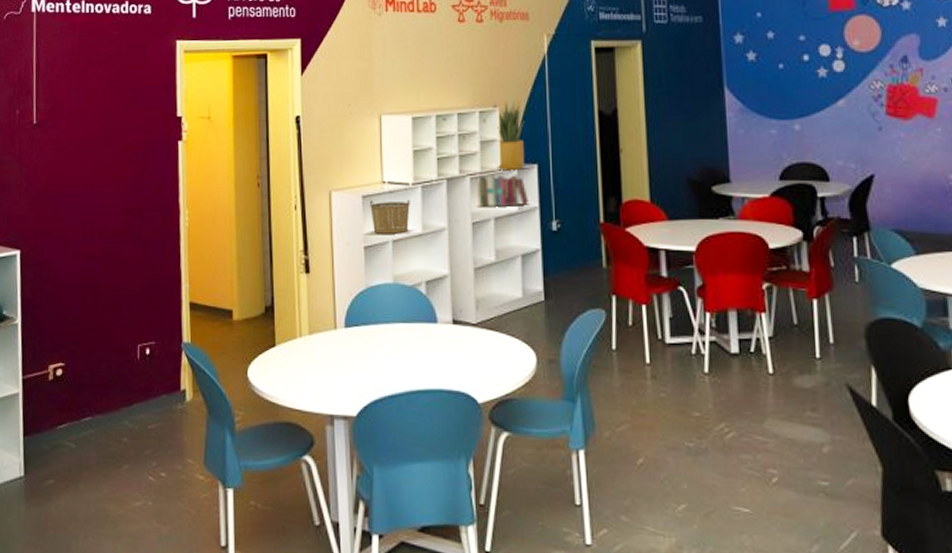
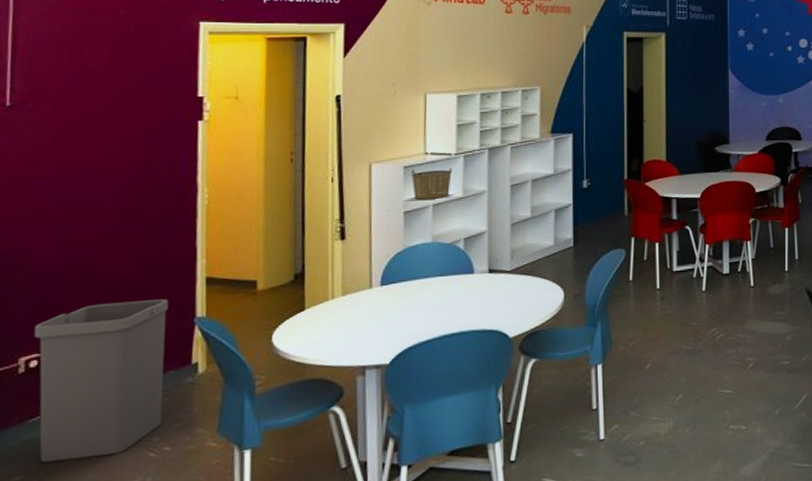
trash bin: none [59,319,160,473] -> present [34,299,169,463]
books: present [477,174,529,207] -> none [517,142,564,171]
planter: present [492,102,525,171] -> none [534,82,563,140]

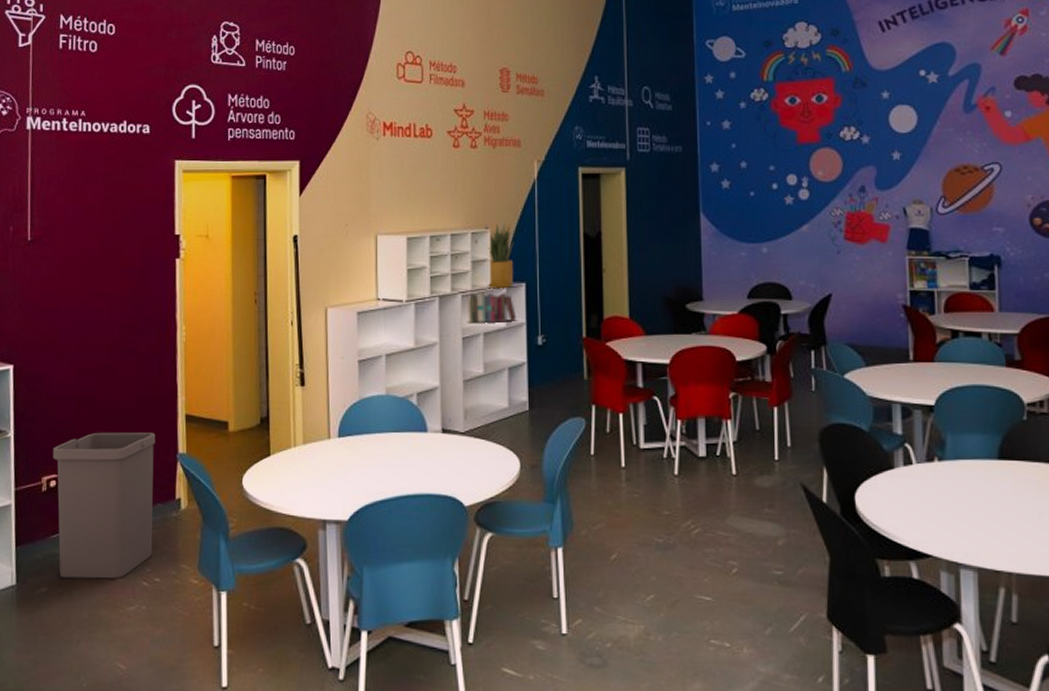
basket: present [411,167,452,200] -> none [365,315,403,348]
books: none [517,142,564,171] -> present [468,292,517,322]
planter: none [534,82,563,140] -> present [484,224,514,289]

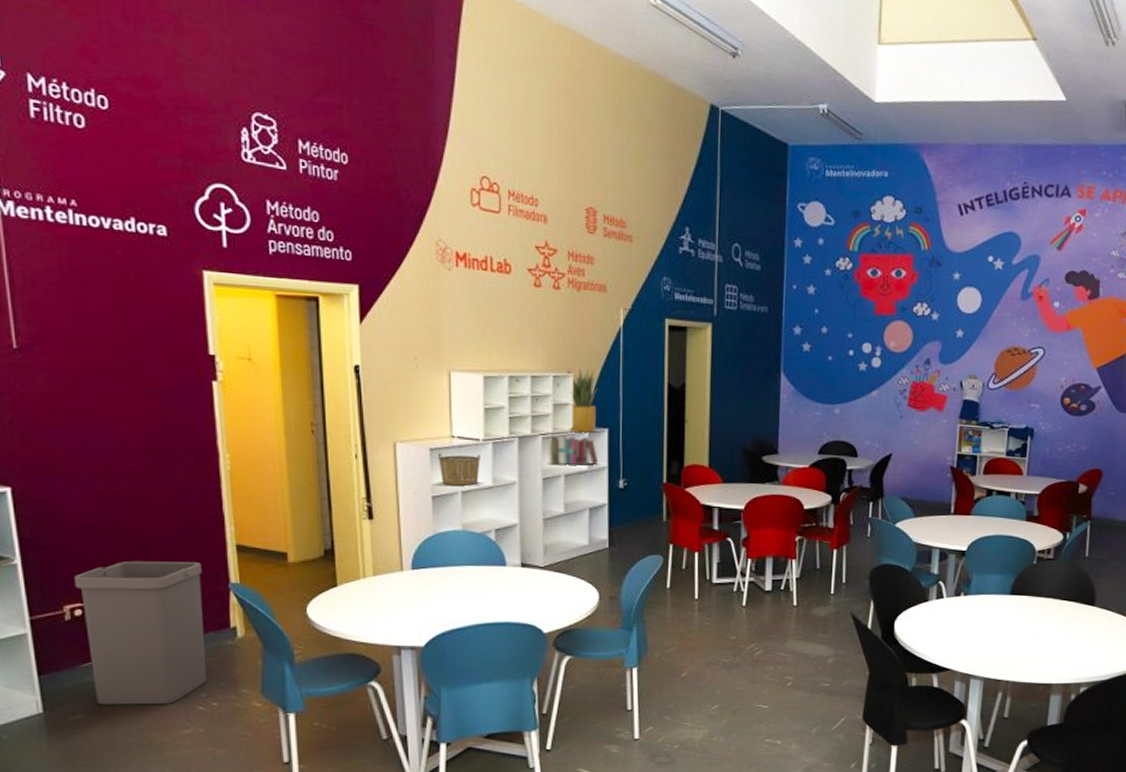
basket: none [365,315,403,348] -> present [438,453,480,486]

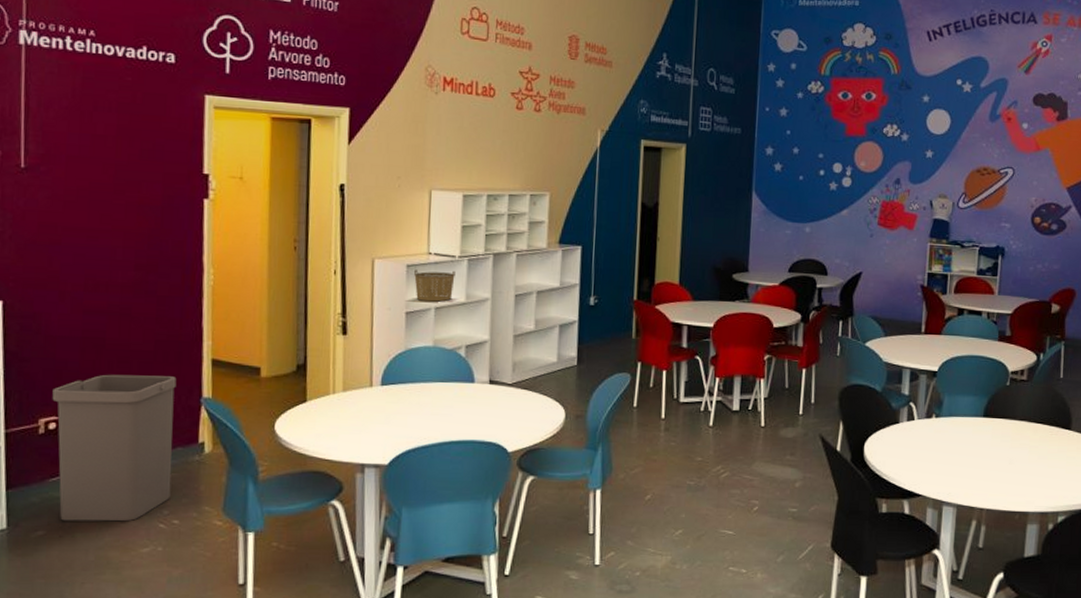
books: present [549,434,599,466] -> none [522,252,571,283]
planter: present [567,369,597,433] -> none [543,188,573,250]

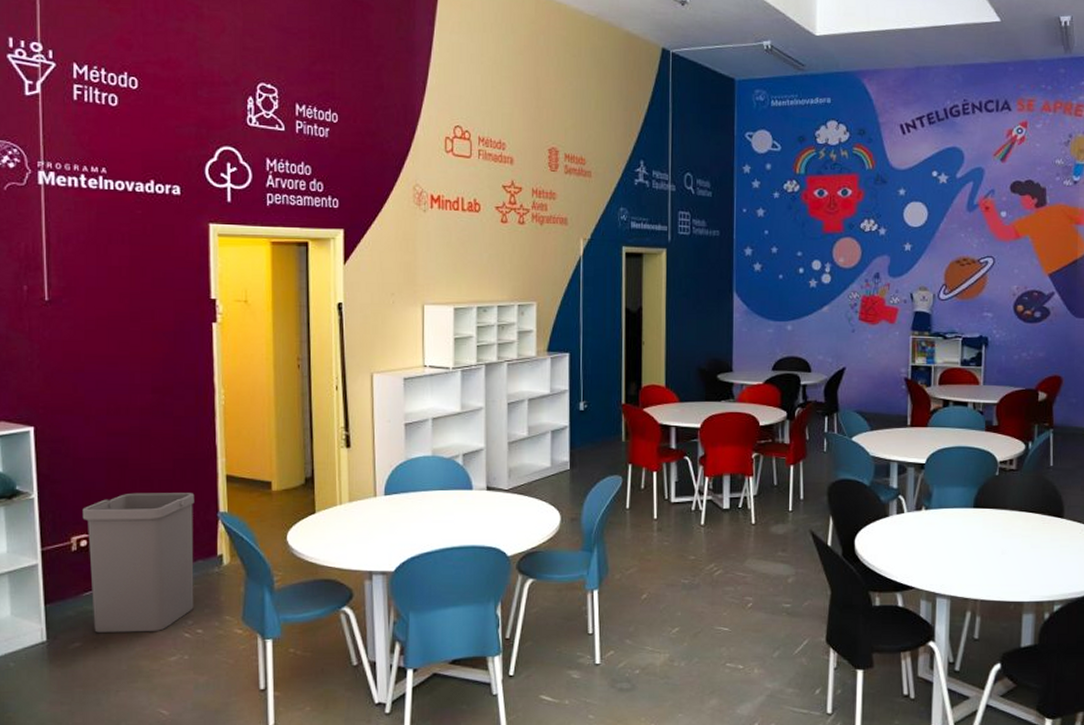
basket: present [414,270,455,302] -> none [411,381,450,413]

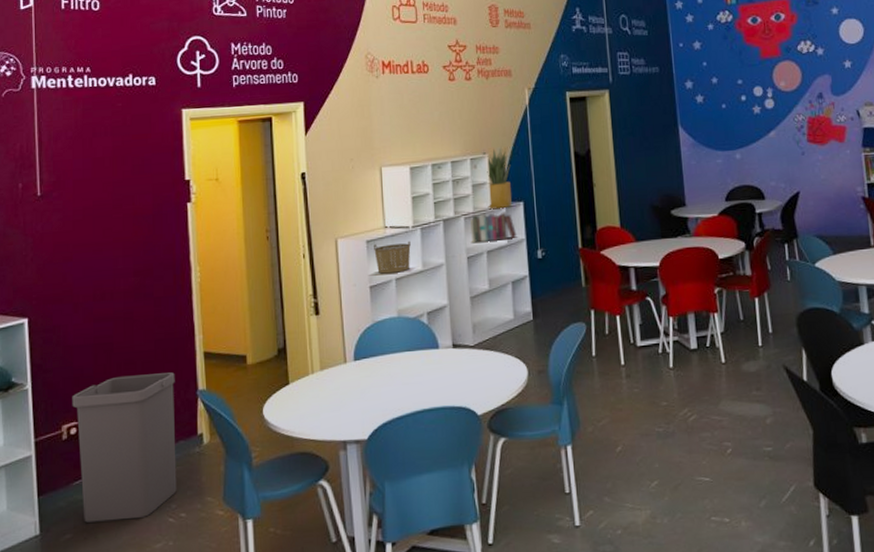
basket: none [411,381,450,413] -> present [374,240,411,274]
books: none [513,360,561,389] -> present [470,211,517,242]
planter: none [530,297,559,358] -> present [482,148,512,210]

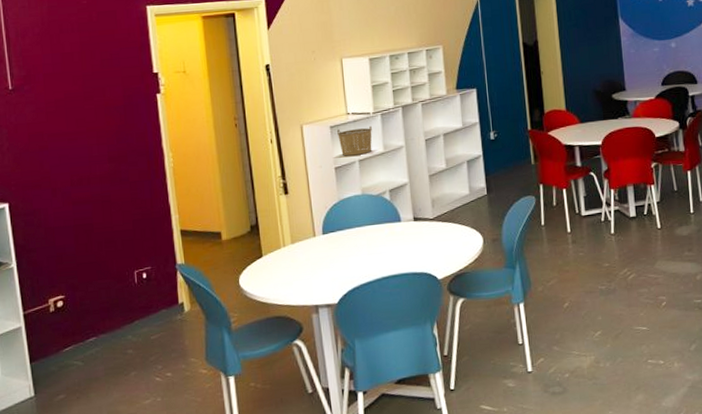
trash bin: present [72,372,177,523] -> none [56,249,162,384]
books: present [470,211,517,242] -> none [427,97,471,126]
planter: present [482,148,512,210] -> none [437,40,466,96]

